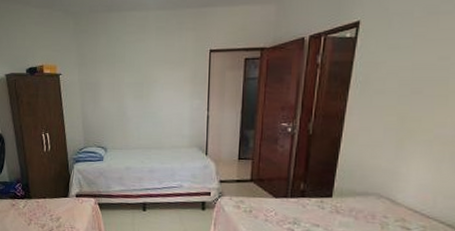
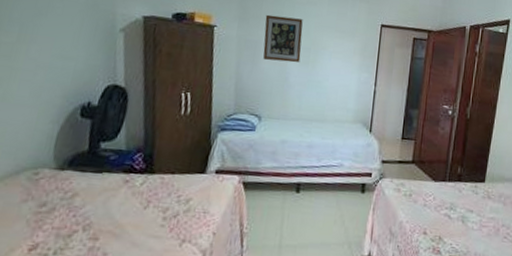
wall art: none [100,57,135,99] -> present [263,14,303,63]

